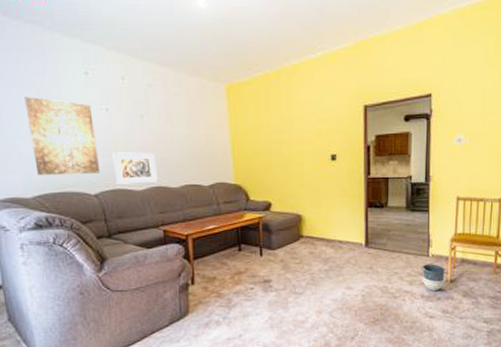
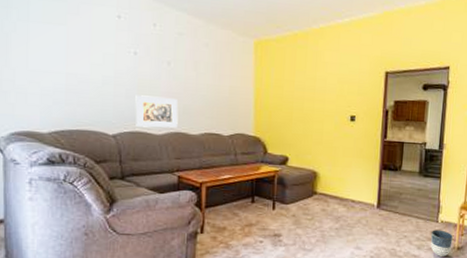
wall art: present [24,97,99,176] -> none [54,34,121,115]

